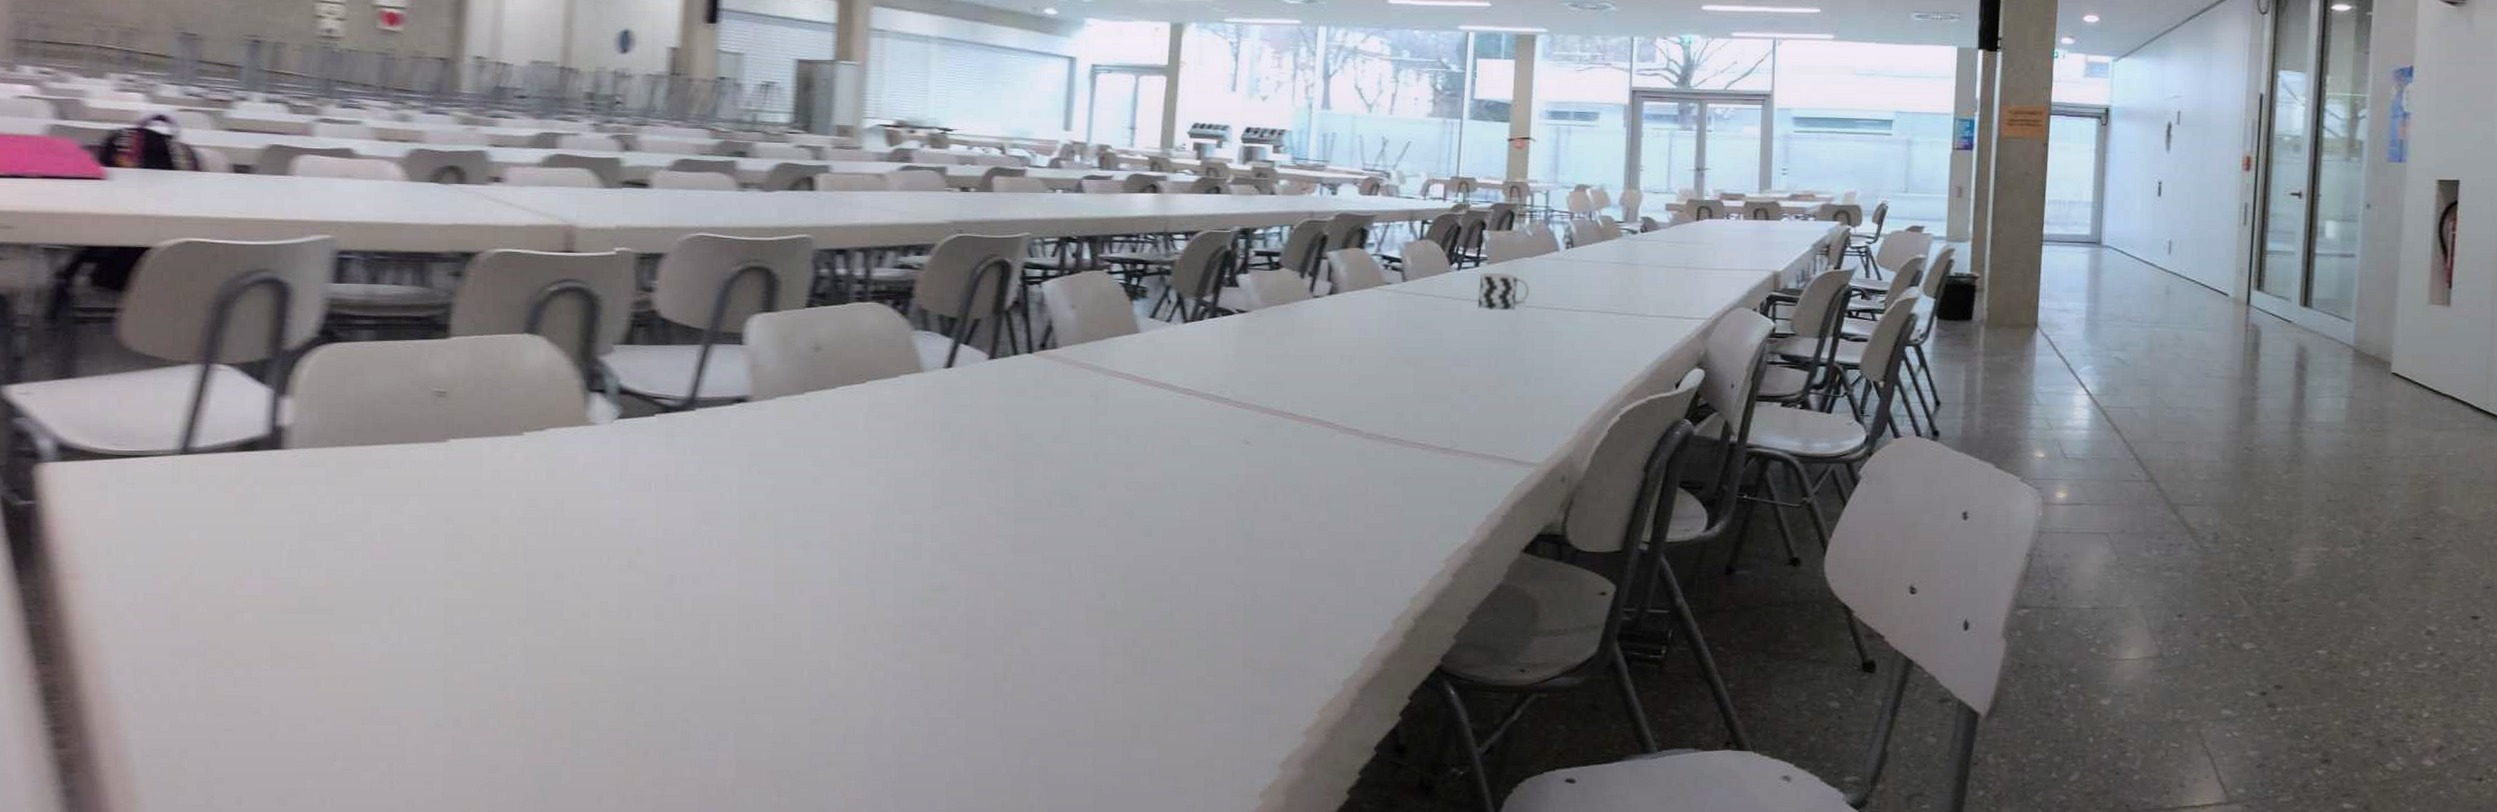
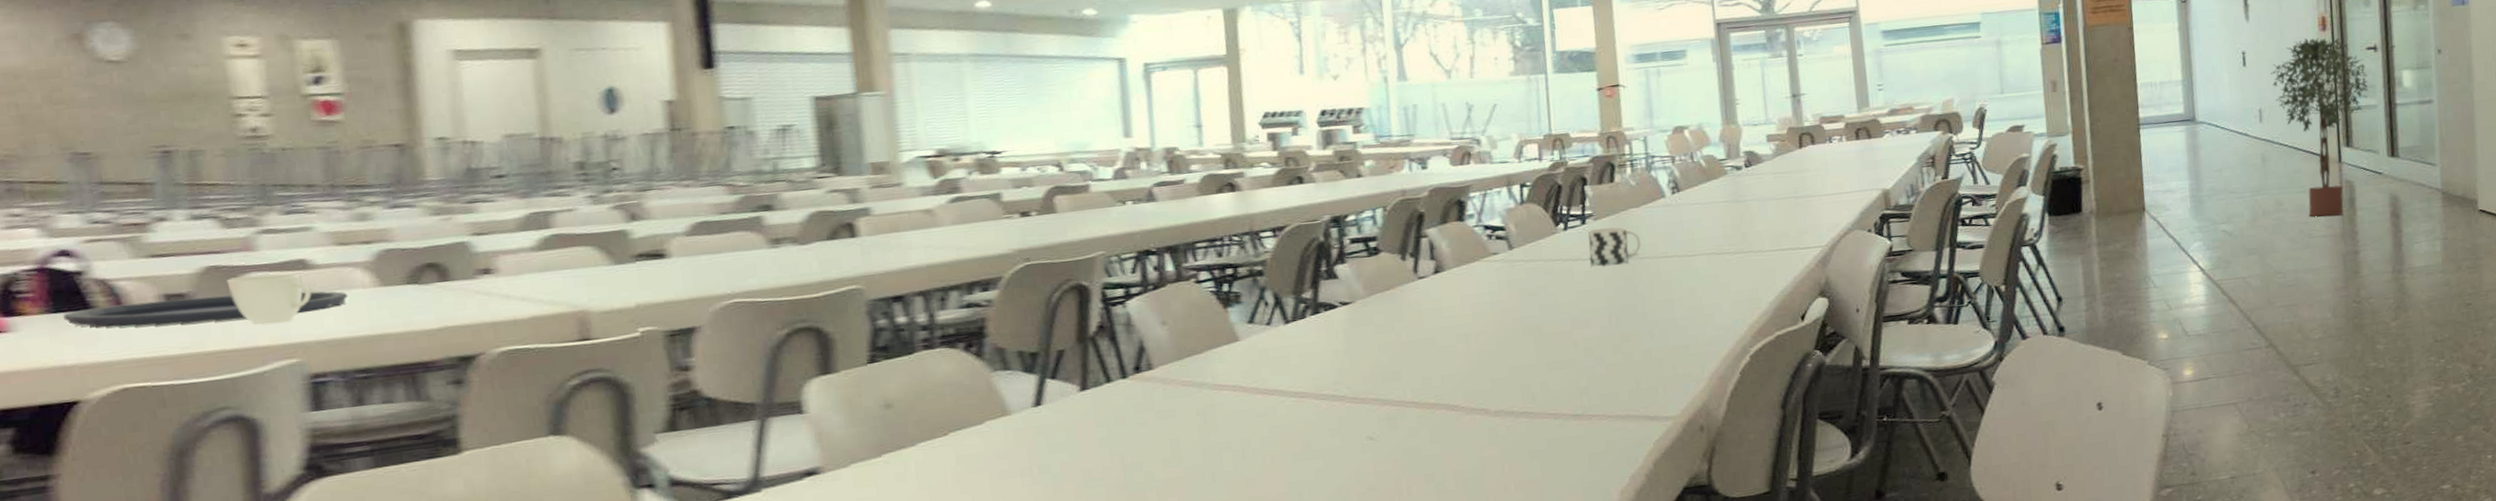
tray: none [151,168,381,195] -> present [63,291,349,327]
cup: none [285,157,351,202] -> present [226,273,312,324]
potted tree: none [2186,176,2288,358] -> present [2270,37,2369,217]

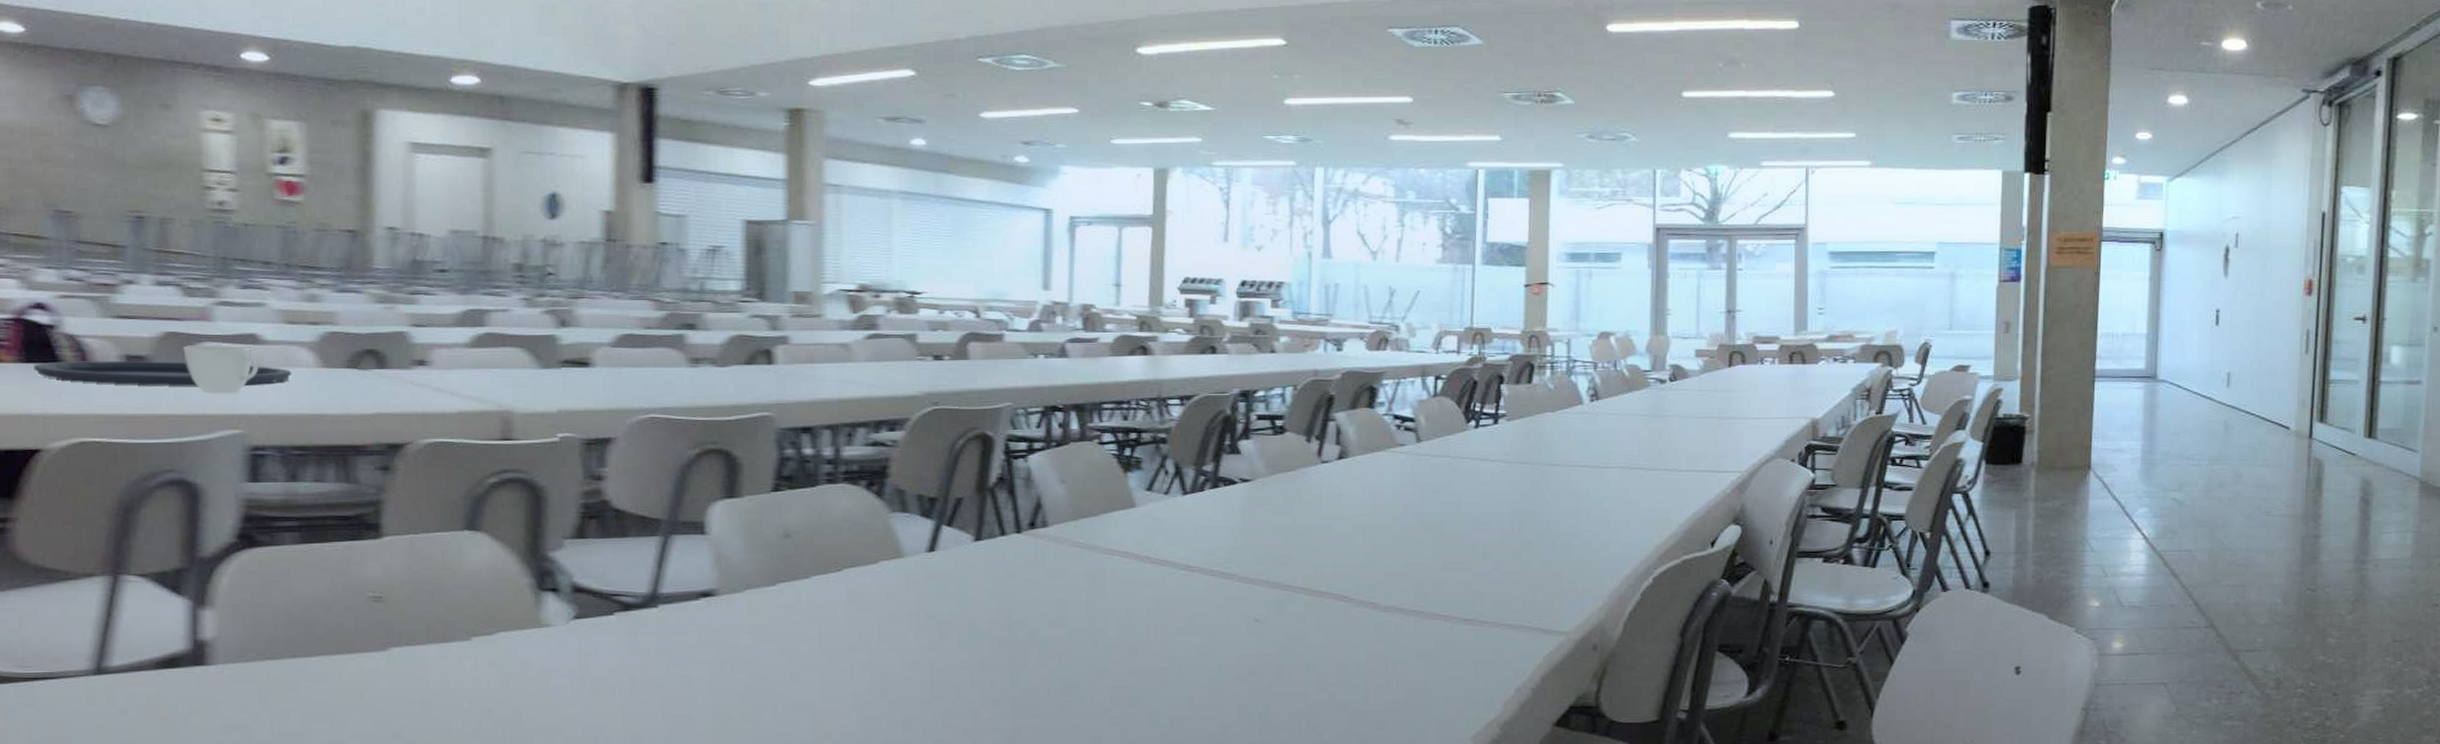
cup: present [1588,227,1642,269] -> none [1498,429,1553,471]
potted tree: present [2270,37,2369,217] -> none [2245,302,2352,495]

